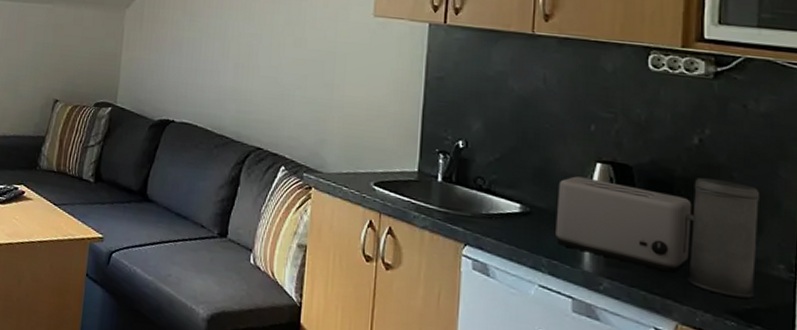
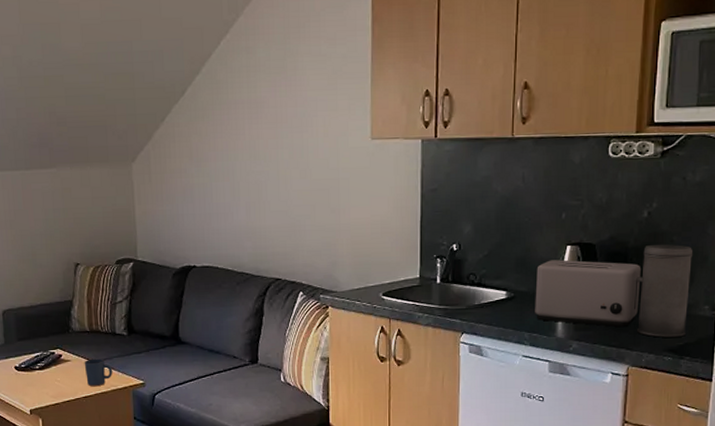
mug: none [44,201,73,232] -> present [84,358,113,387]

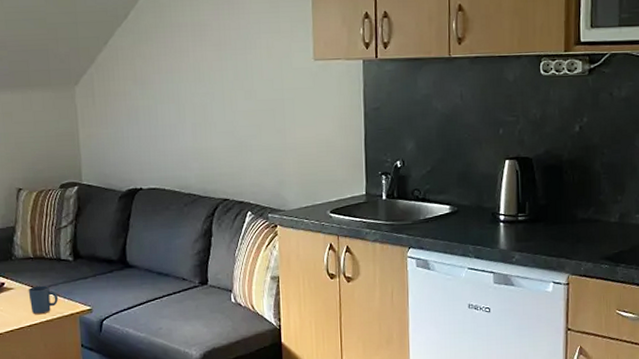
toaster: present [535,259,644,328] -> none [477,173,579,238]
canister: present [636,244,693,338] -> none [574,156,623,247]

